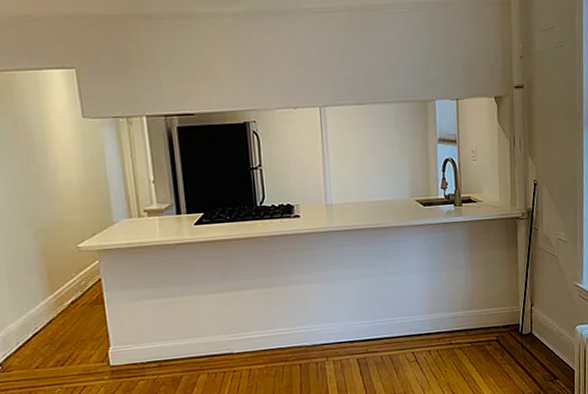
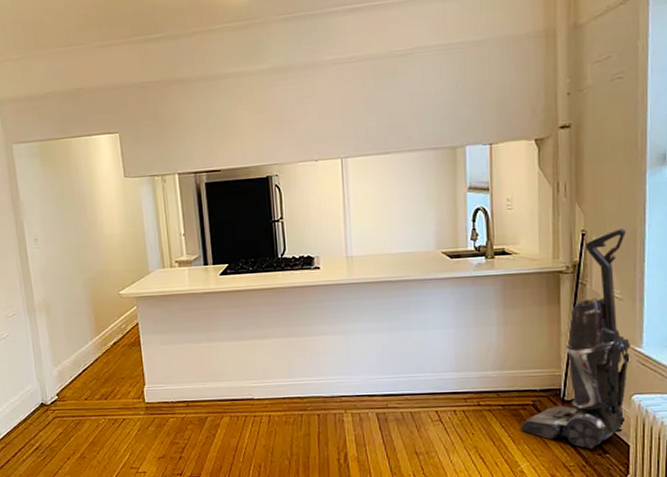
vacuum cleaner: none [486,179,575,377] -> present [520,229,632,450]

